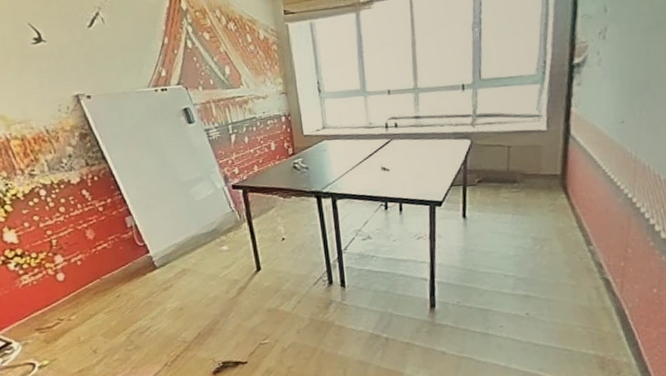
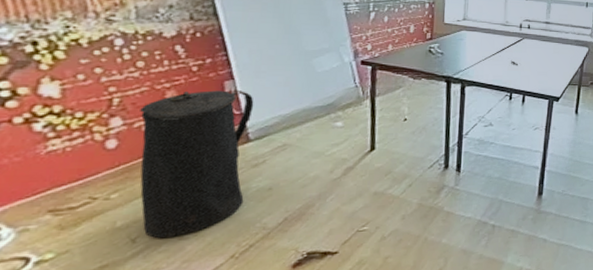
trash can: none [72,224,164,350] -> present [140,90,254,239]

